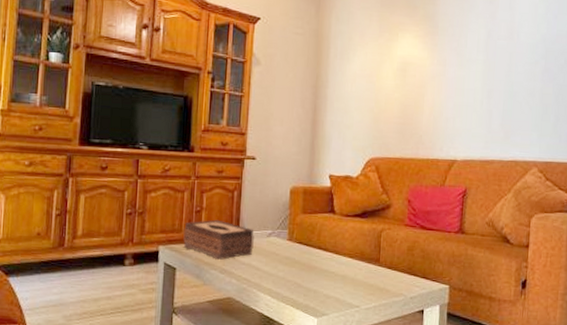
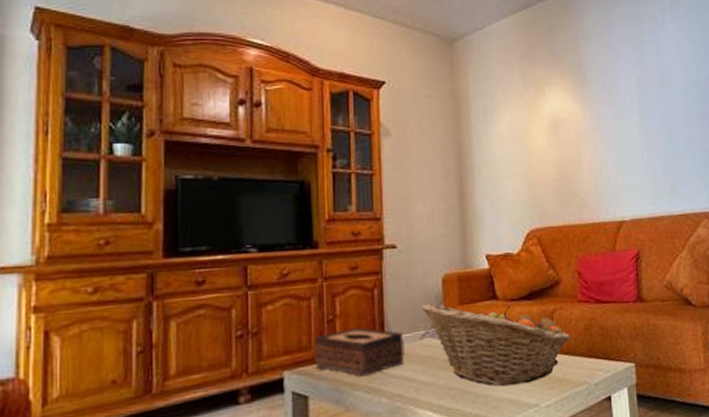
fruit basket: none [271,208,394,287] -> present [421,303,570,387]

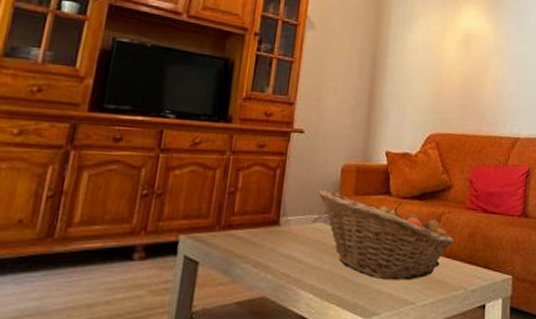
tissue box: present [314,327,405,377] -> none [210,202,297,251]

